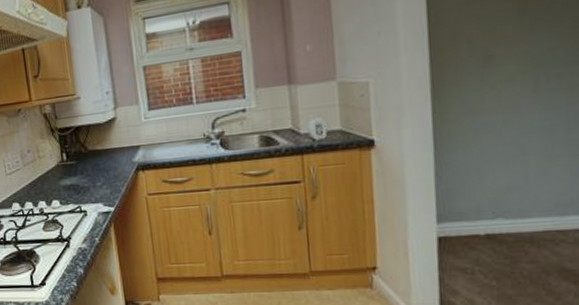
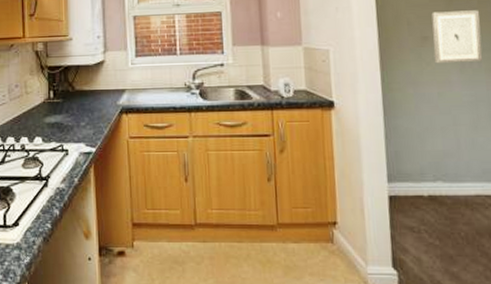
wall art: none [499,15,564,86] -> present [431,10,483,64]

